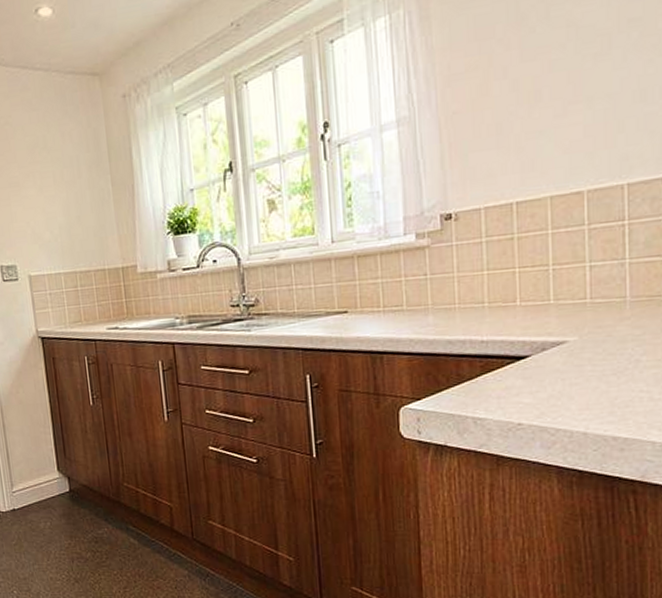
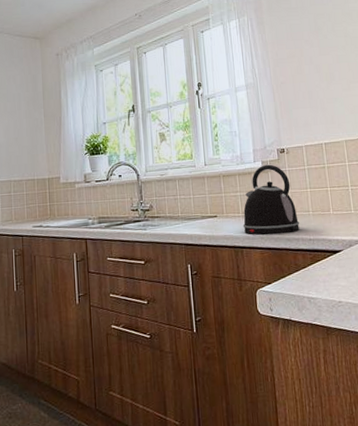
kettle: none [384,237,468,336] -> present [243,164,300,235]

